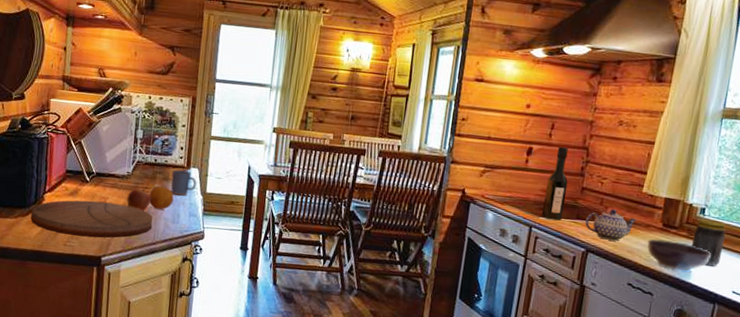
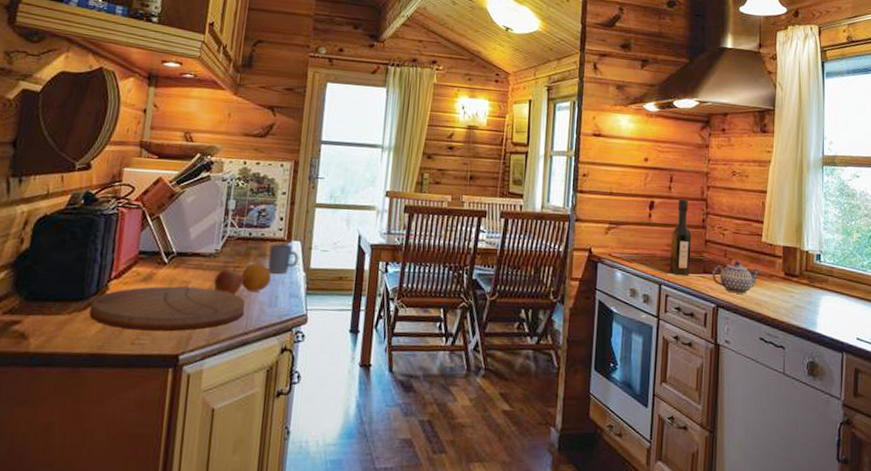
bowl: present [647,239,712,271] -> none [772,289,833,321]
jar: present [692,218,726,267] -> none [814,265,842,314]

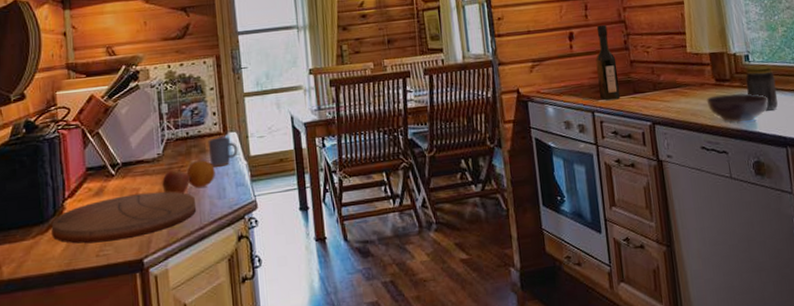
teapot: present [712,260,760,294] -> none [643,75,691,108]
bowl: none [772,289,833,321] -> present [706,93,769,123]
jar: none [814,265,842,314] -> present [745,64,778,111]

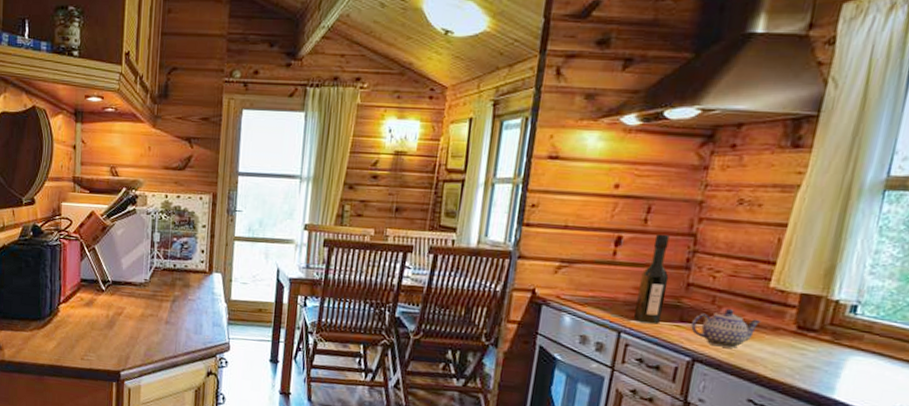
cutting board: present [51,191,196,244] -> none [46,310,174,351]
fruit: present [162,165,190,194] -> none [145,295,171,322]
fruit: present [186,160,215,188] -> none [168,294,196,320]
mug: present [208,137,238,167] -> none [192,275,220,304]
teapot: none [643,75,691,108] -> present [691,308,762,348]
bowl: present [706,93,769,123] -> none [774,345,866,385]
jar: present [745,64,778,111] -> none [837,318,887,379]

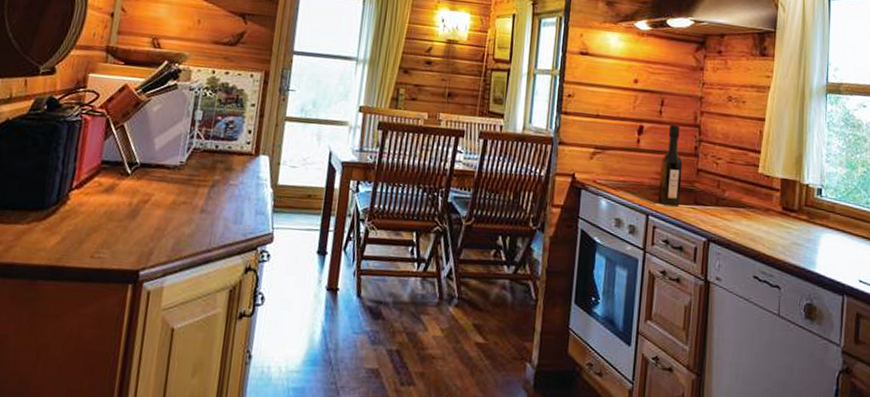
teapot: present [691,308,762,348] -> none [704,191,756,228]

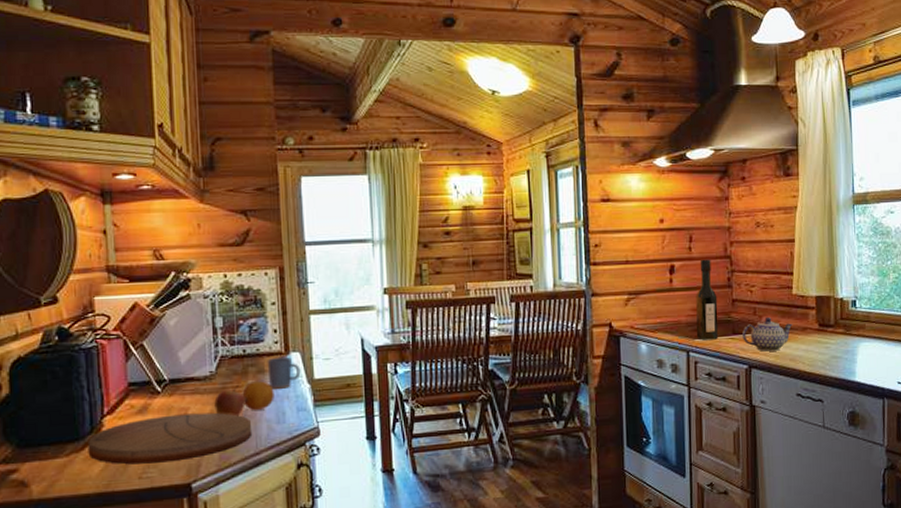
cutting board: none [48,198,210,245] -> present [87,412,252,464]
fruit: none [177,179,209,211] -> present [214,385,245,417]
fruit: none [206,178,238,207] -> present [242,381,274,410]
mug: none [234,157,267,190] -> present [267,357,301,389]
teapot: none [704,191,756,228] -> present [742,316,793,352]

